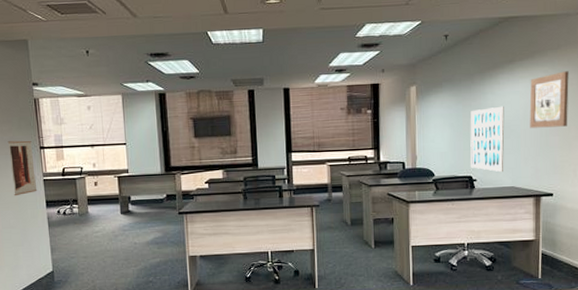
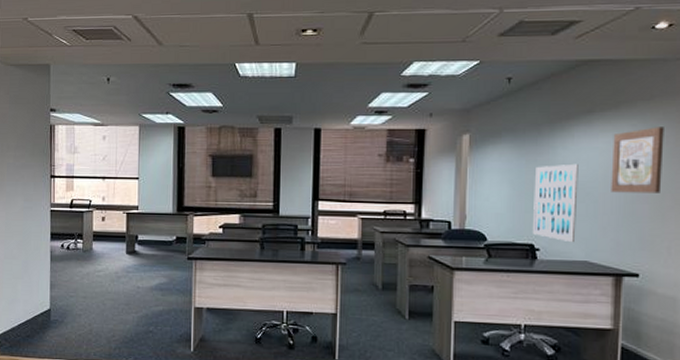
wall art: present [7,140,38,196] -> none [19,167,44,226]

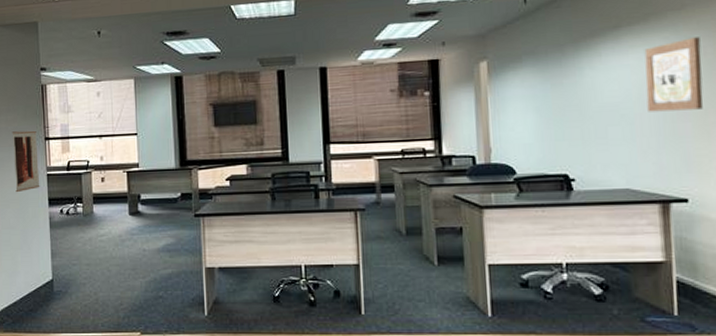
wall art: none [19,167,44,226] -> present [12,130,40,193]
wall art: present [533,163,579,243] -> none [562,84,613,170]

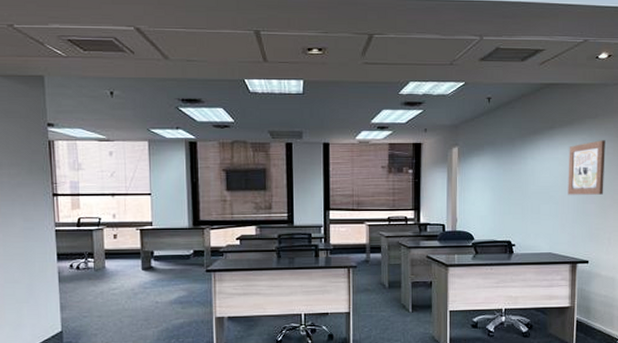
wall art: present [12,130,40,193] -> none [15,186,48,248]

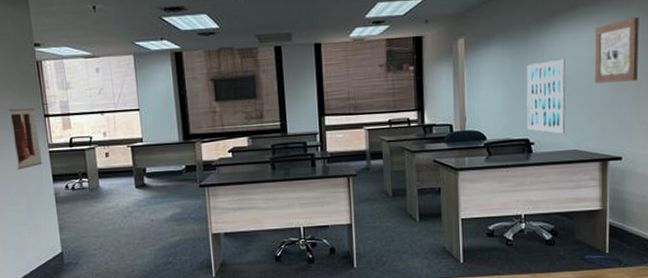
wall art: none [15,186,48,248] -> present [8,108,43,170]
wall art: none [510,171,544,238] -> present [526,58,566,134]

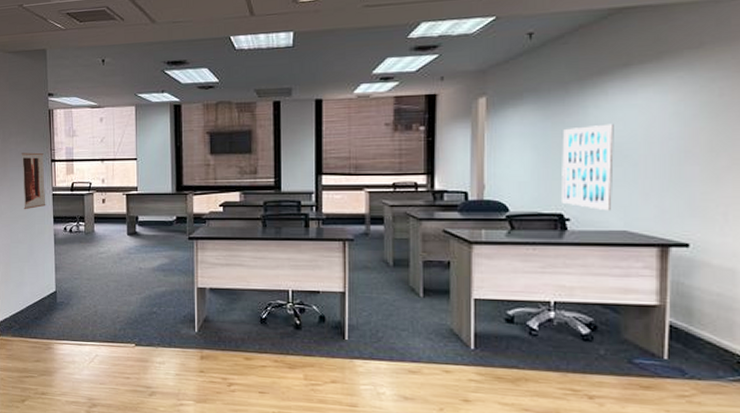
wall art: present [594,17,639,84] -> none [653,77,717,154]

